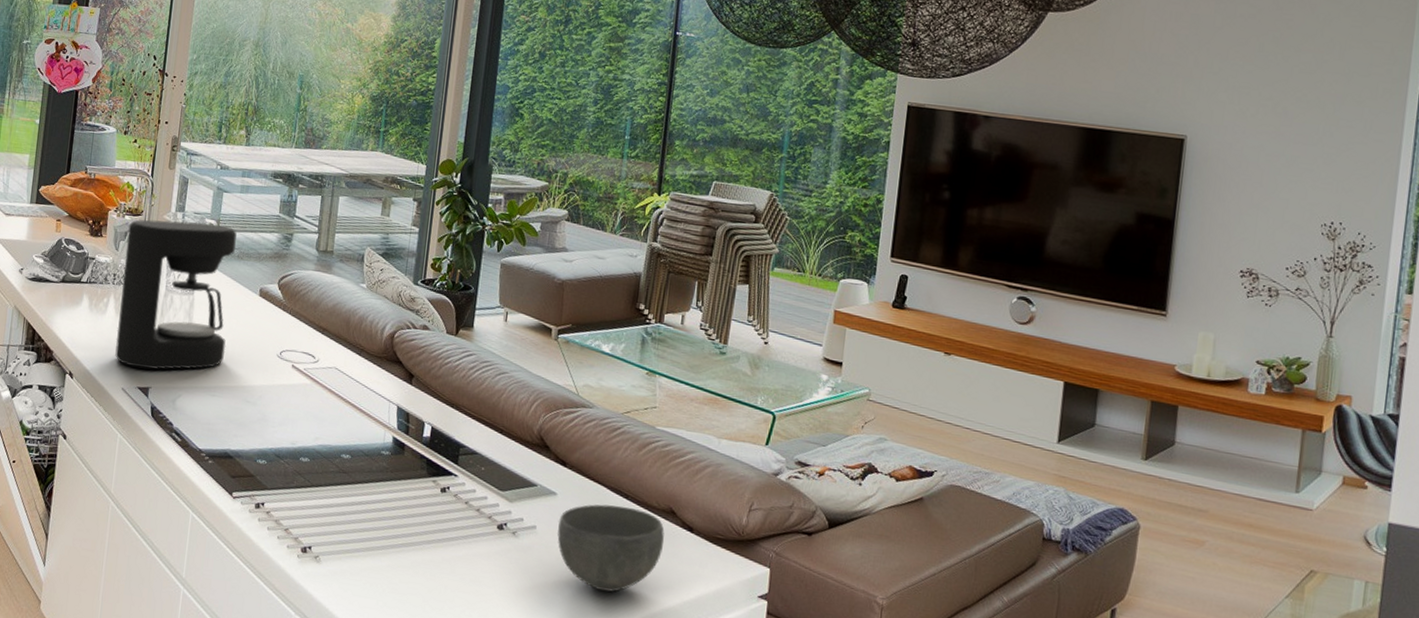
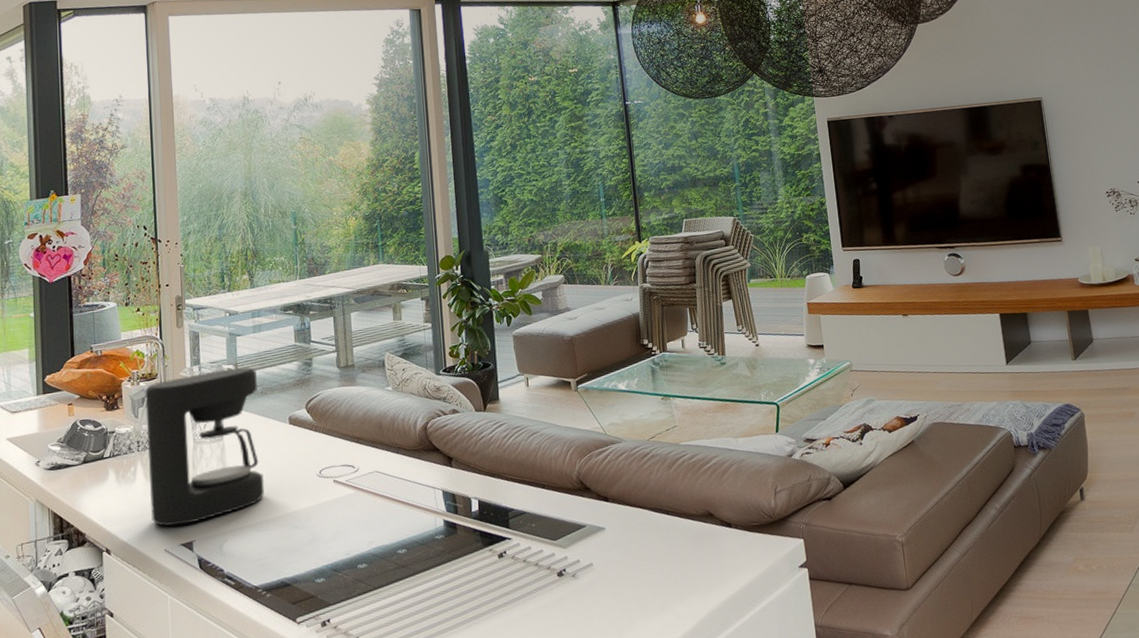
bowl: present [557,504,665,592] -> none [611,521,709,605]

